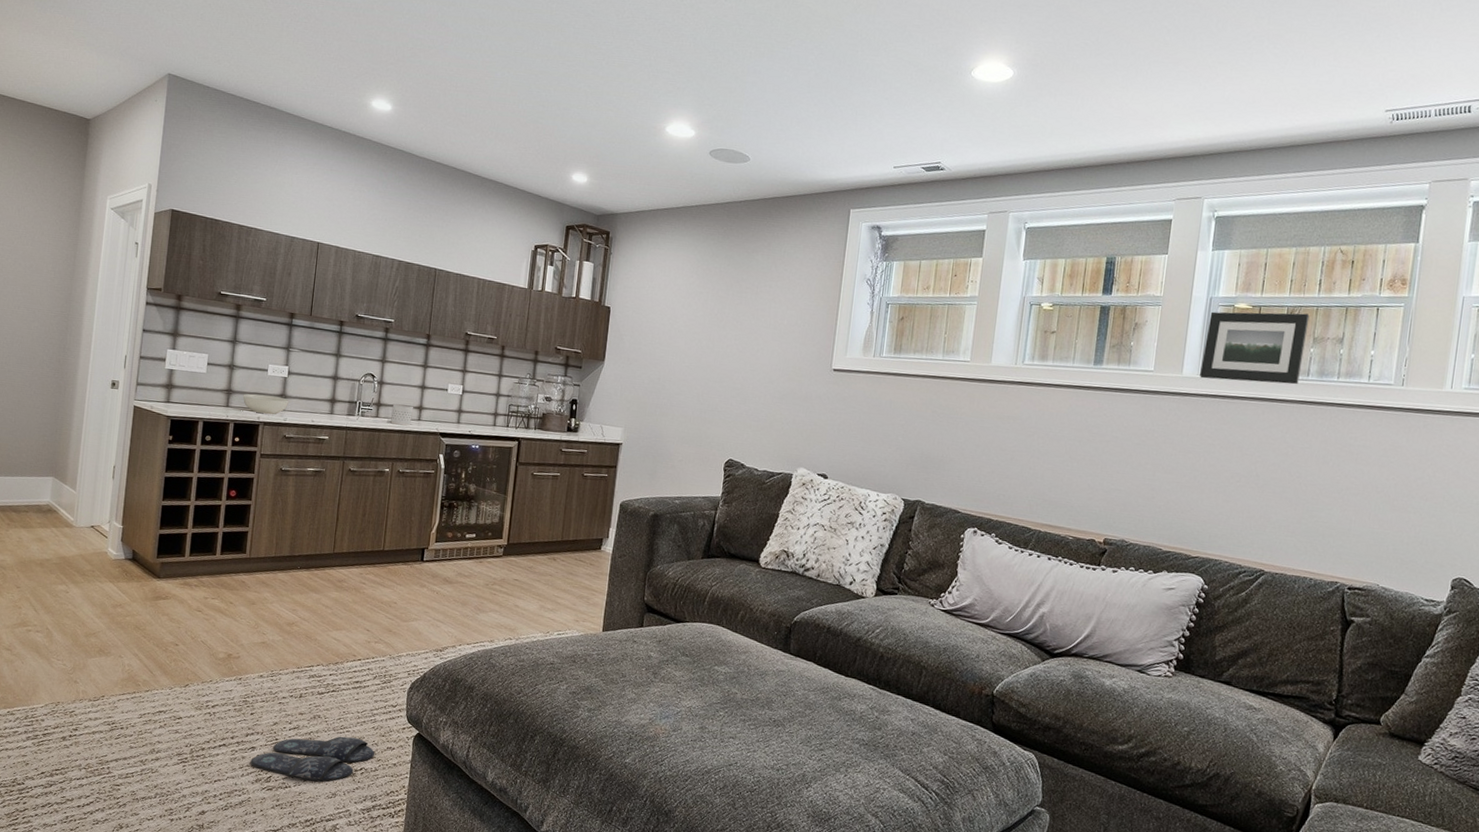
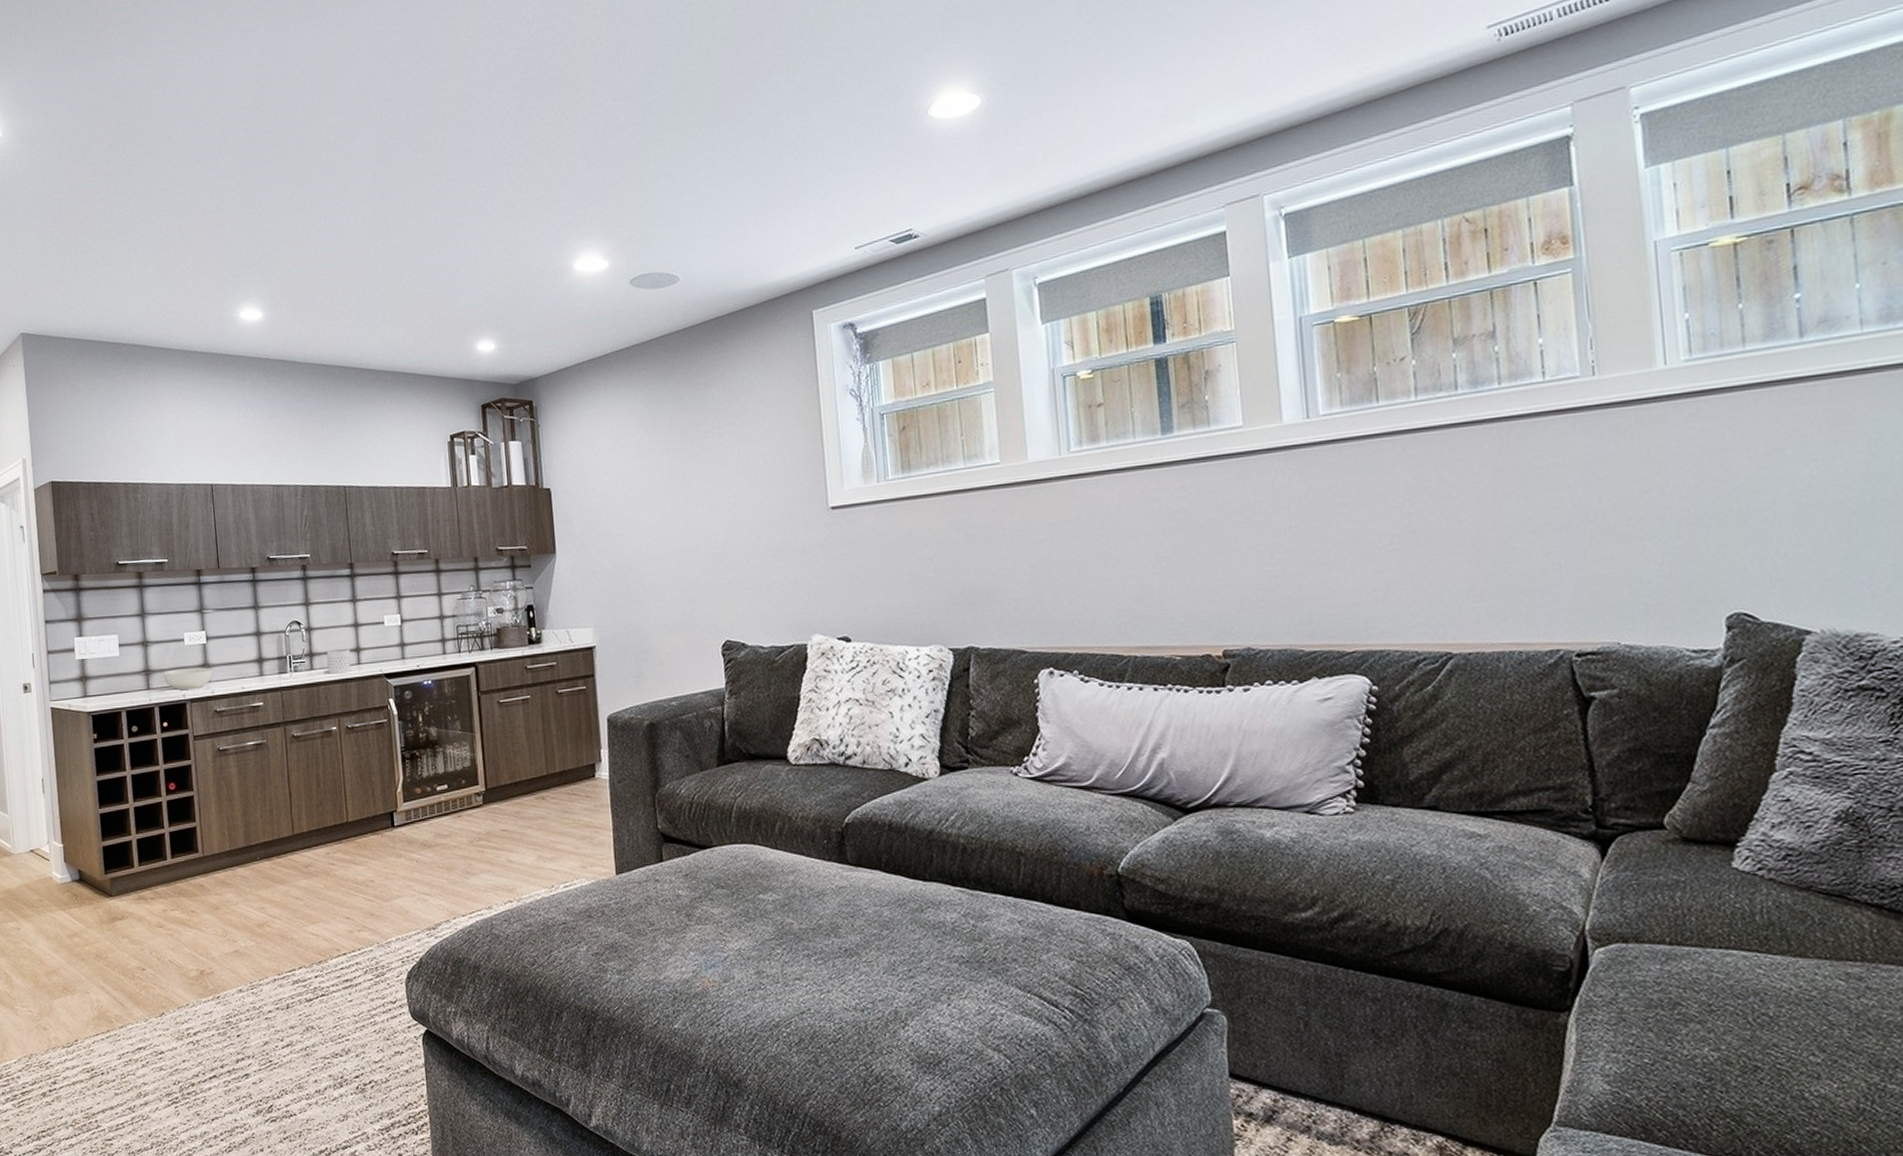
slippers: present [250,736,374,782] -> none [246,1047,382,1104]
picture frame: present [1200,311,1310,385] -> none [1303,310,1445,422]

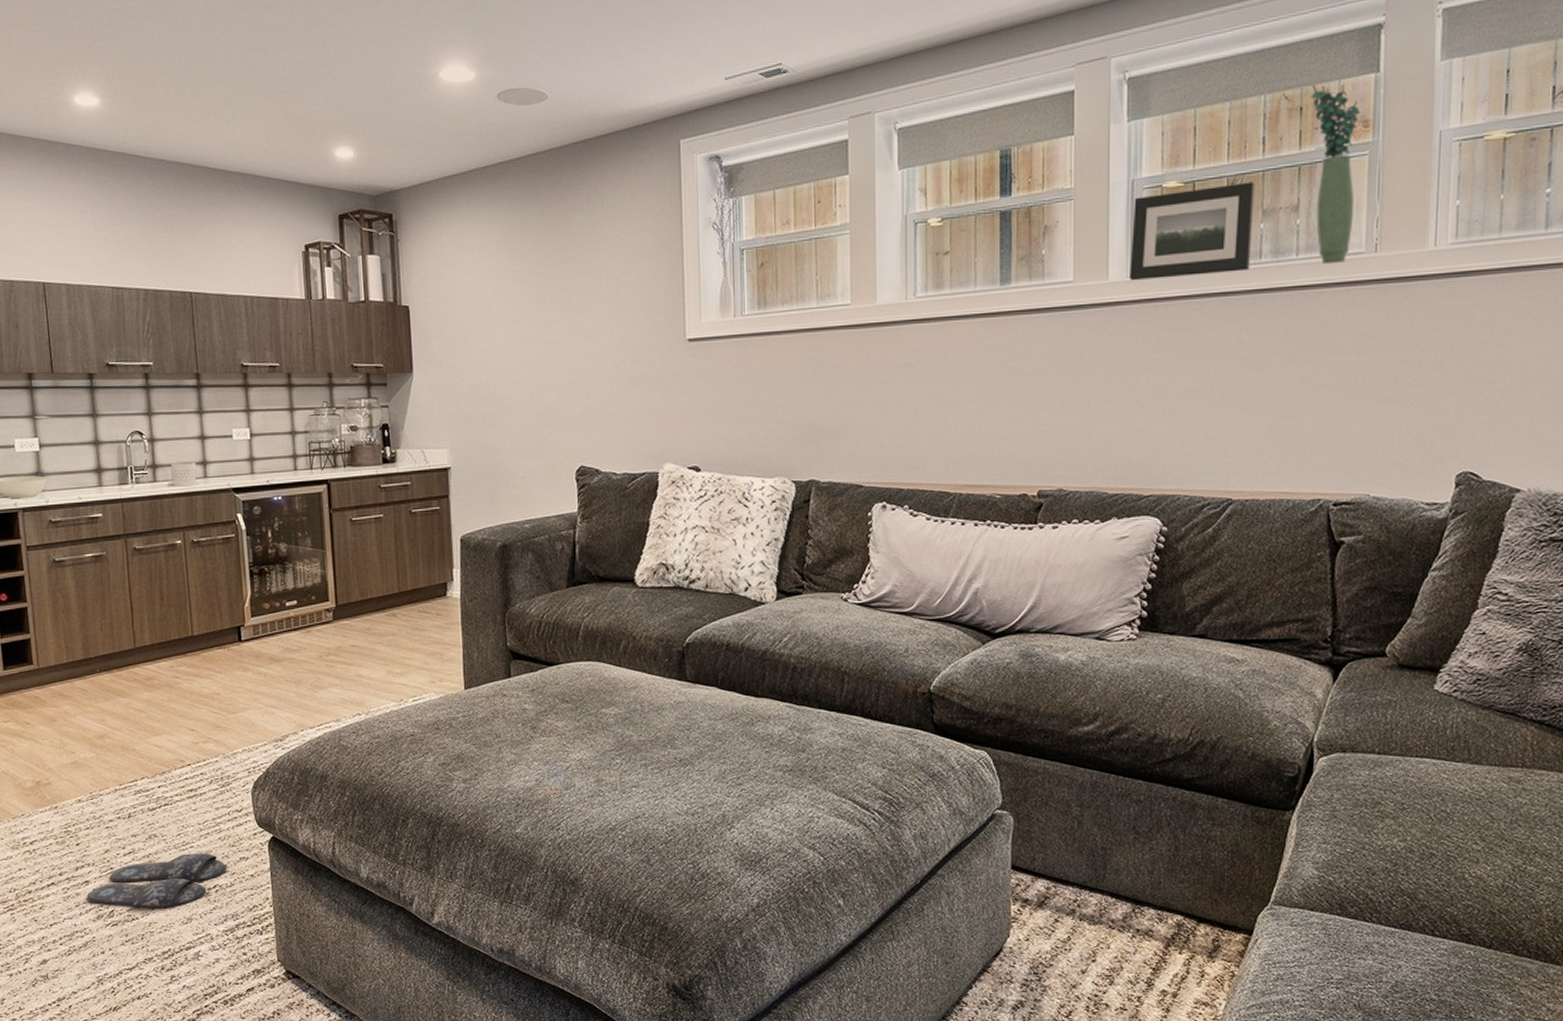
slippers: none [246,1047,382,1104] -> present [86,853,227,908]
picture frame: none [1303,310,1445,422] -> present [1130,182,1255,281]
vase: none [1495,201,1563,393] -> present [1310,84,1360,265]

